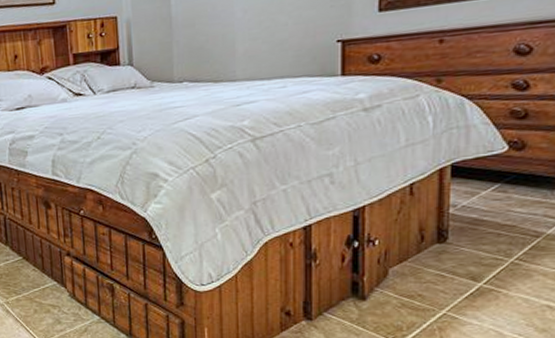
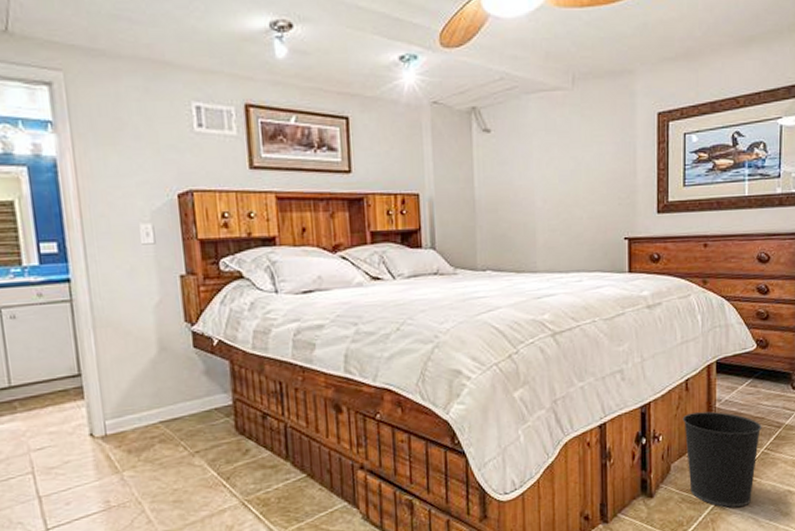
wastebasket: none [404,217,513,318] -> present [682,411,762,508]

